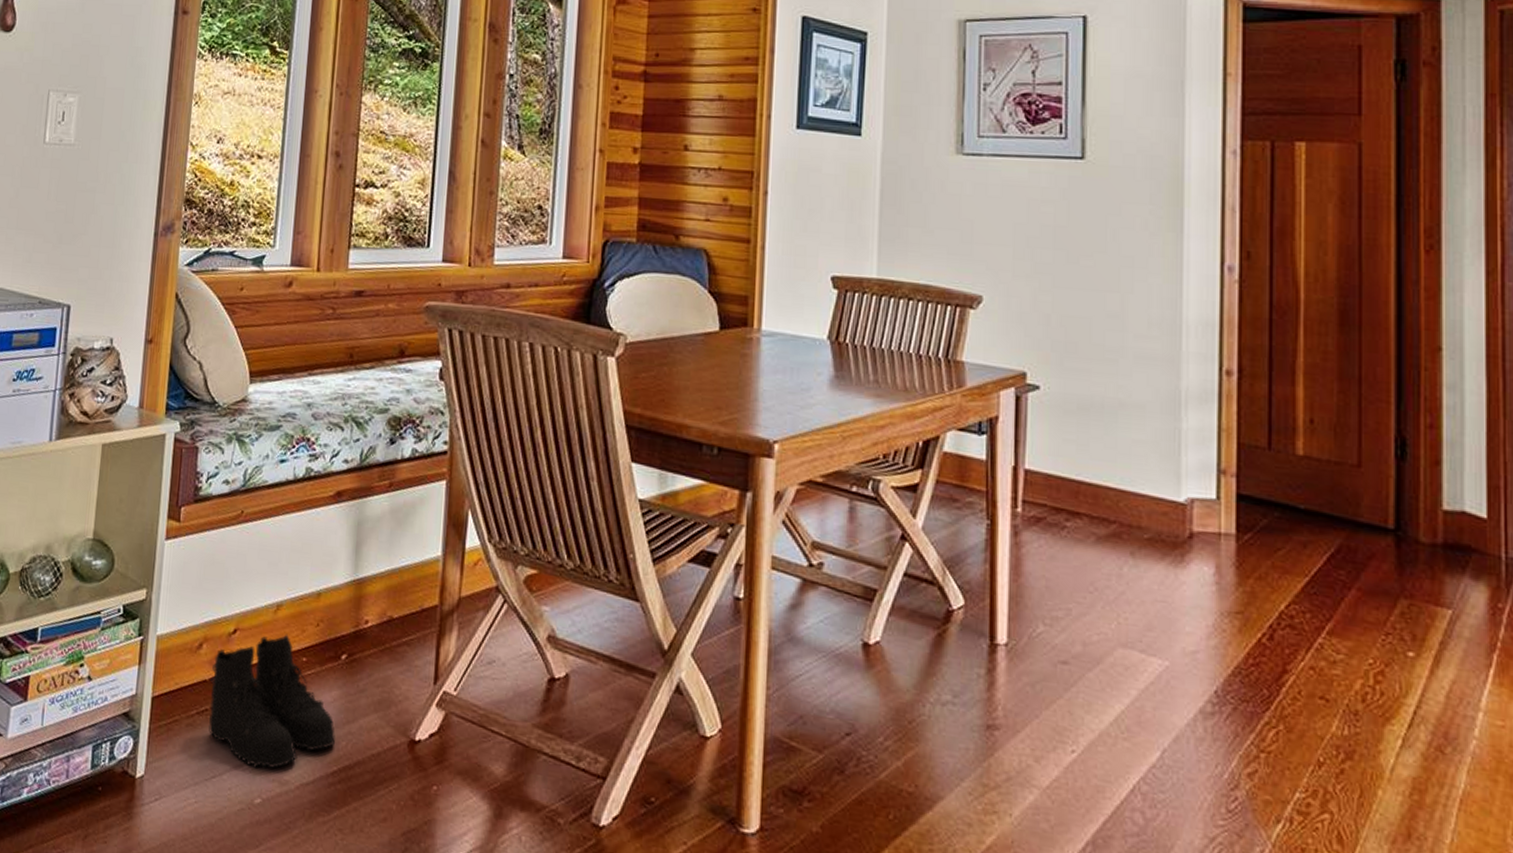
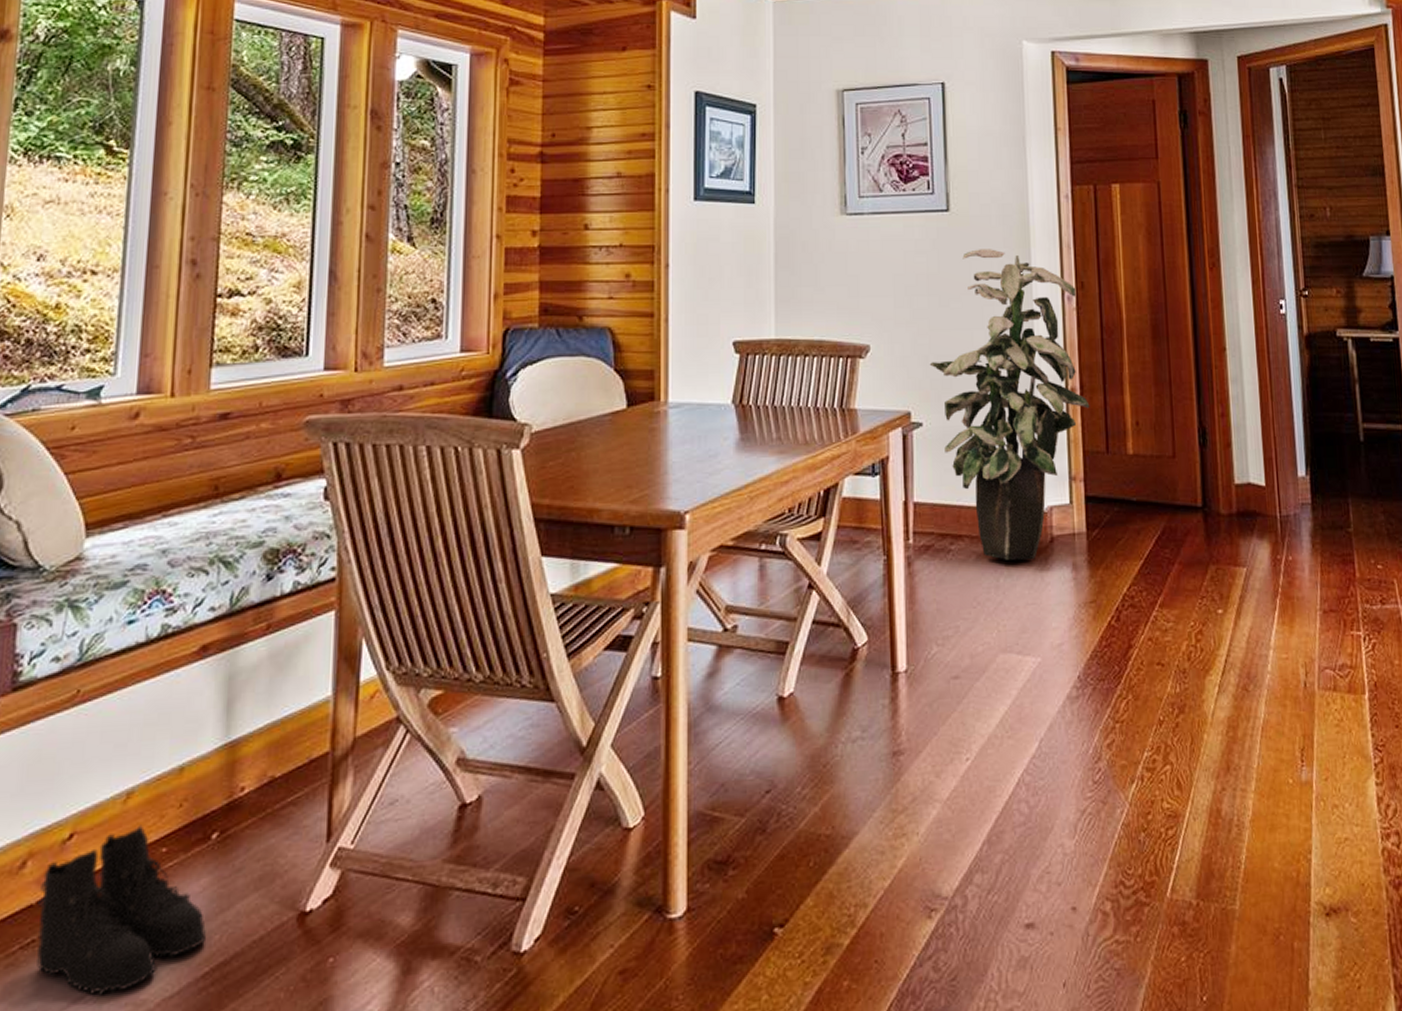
indoor plant: none [1051,203,1250,554] -> present [929,249,1090,561]

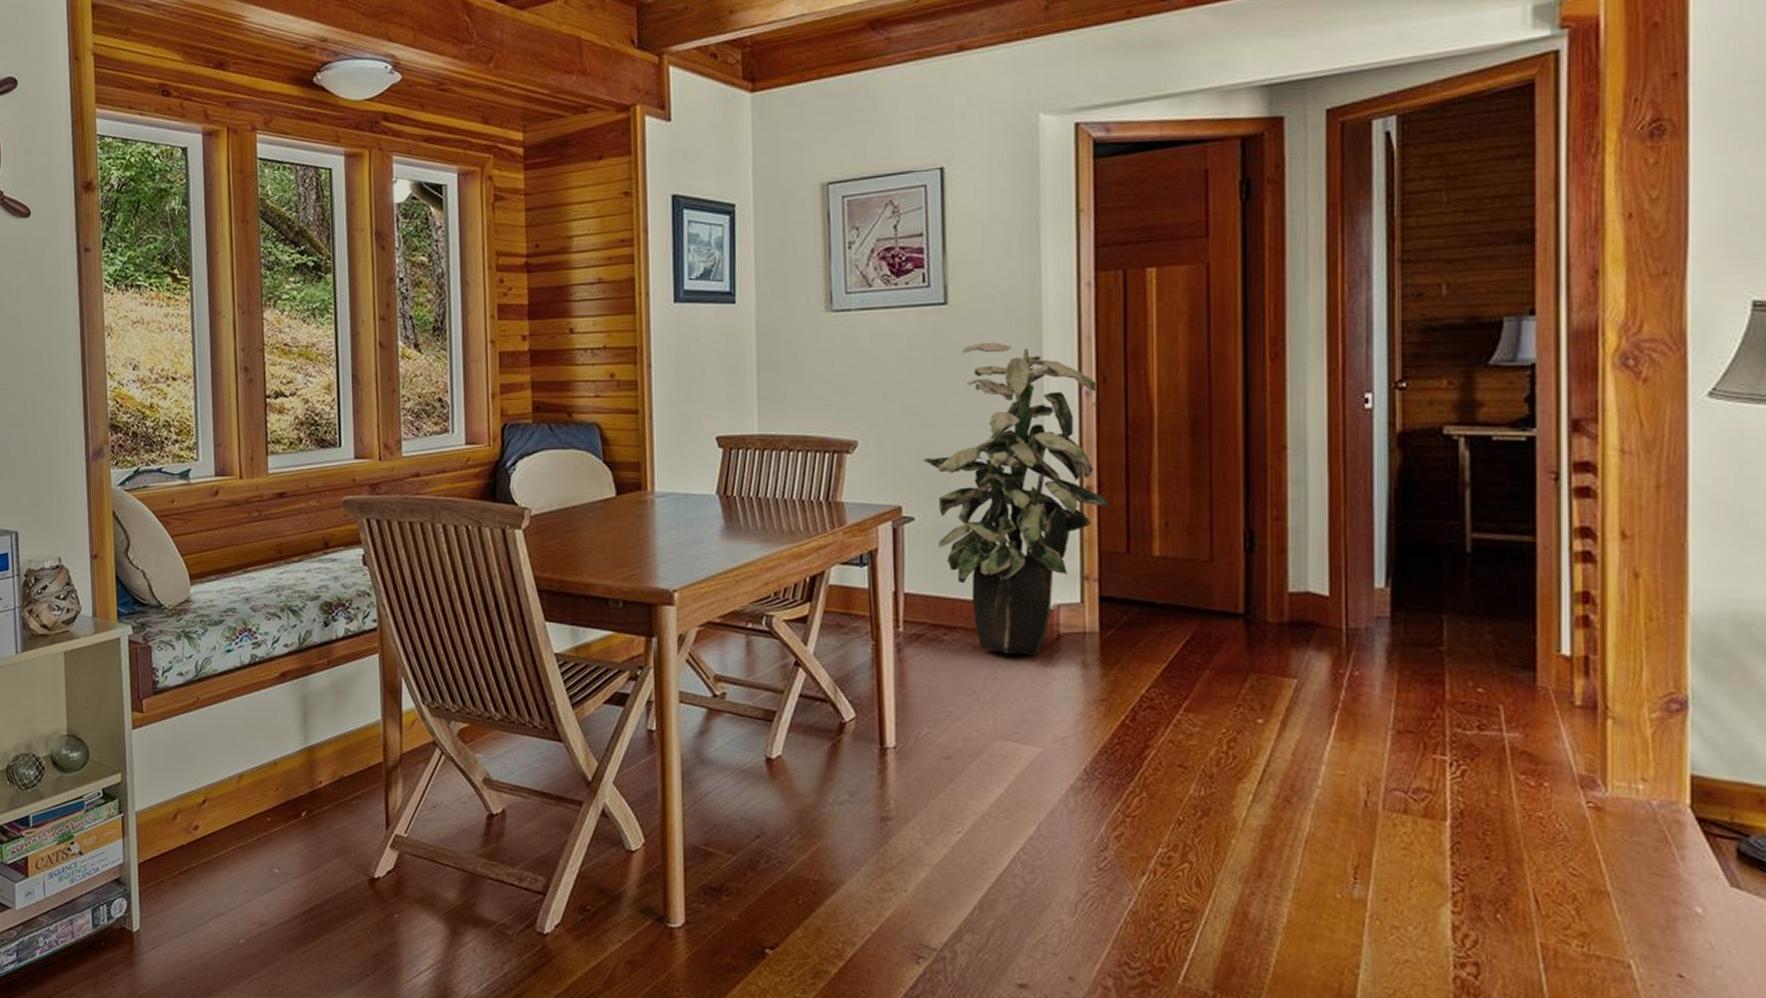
boots: present [37,825,207,996] -> none [188,799,305,914]

